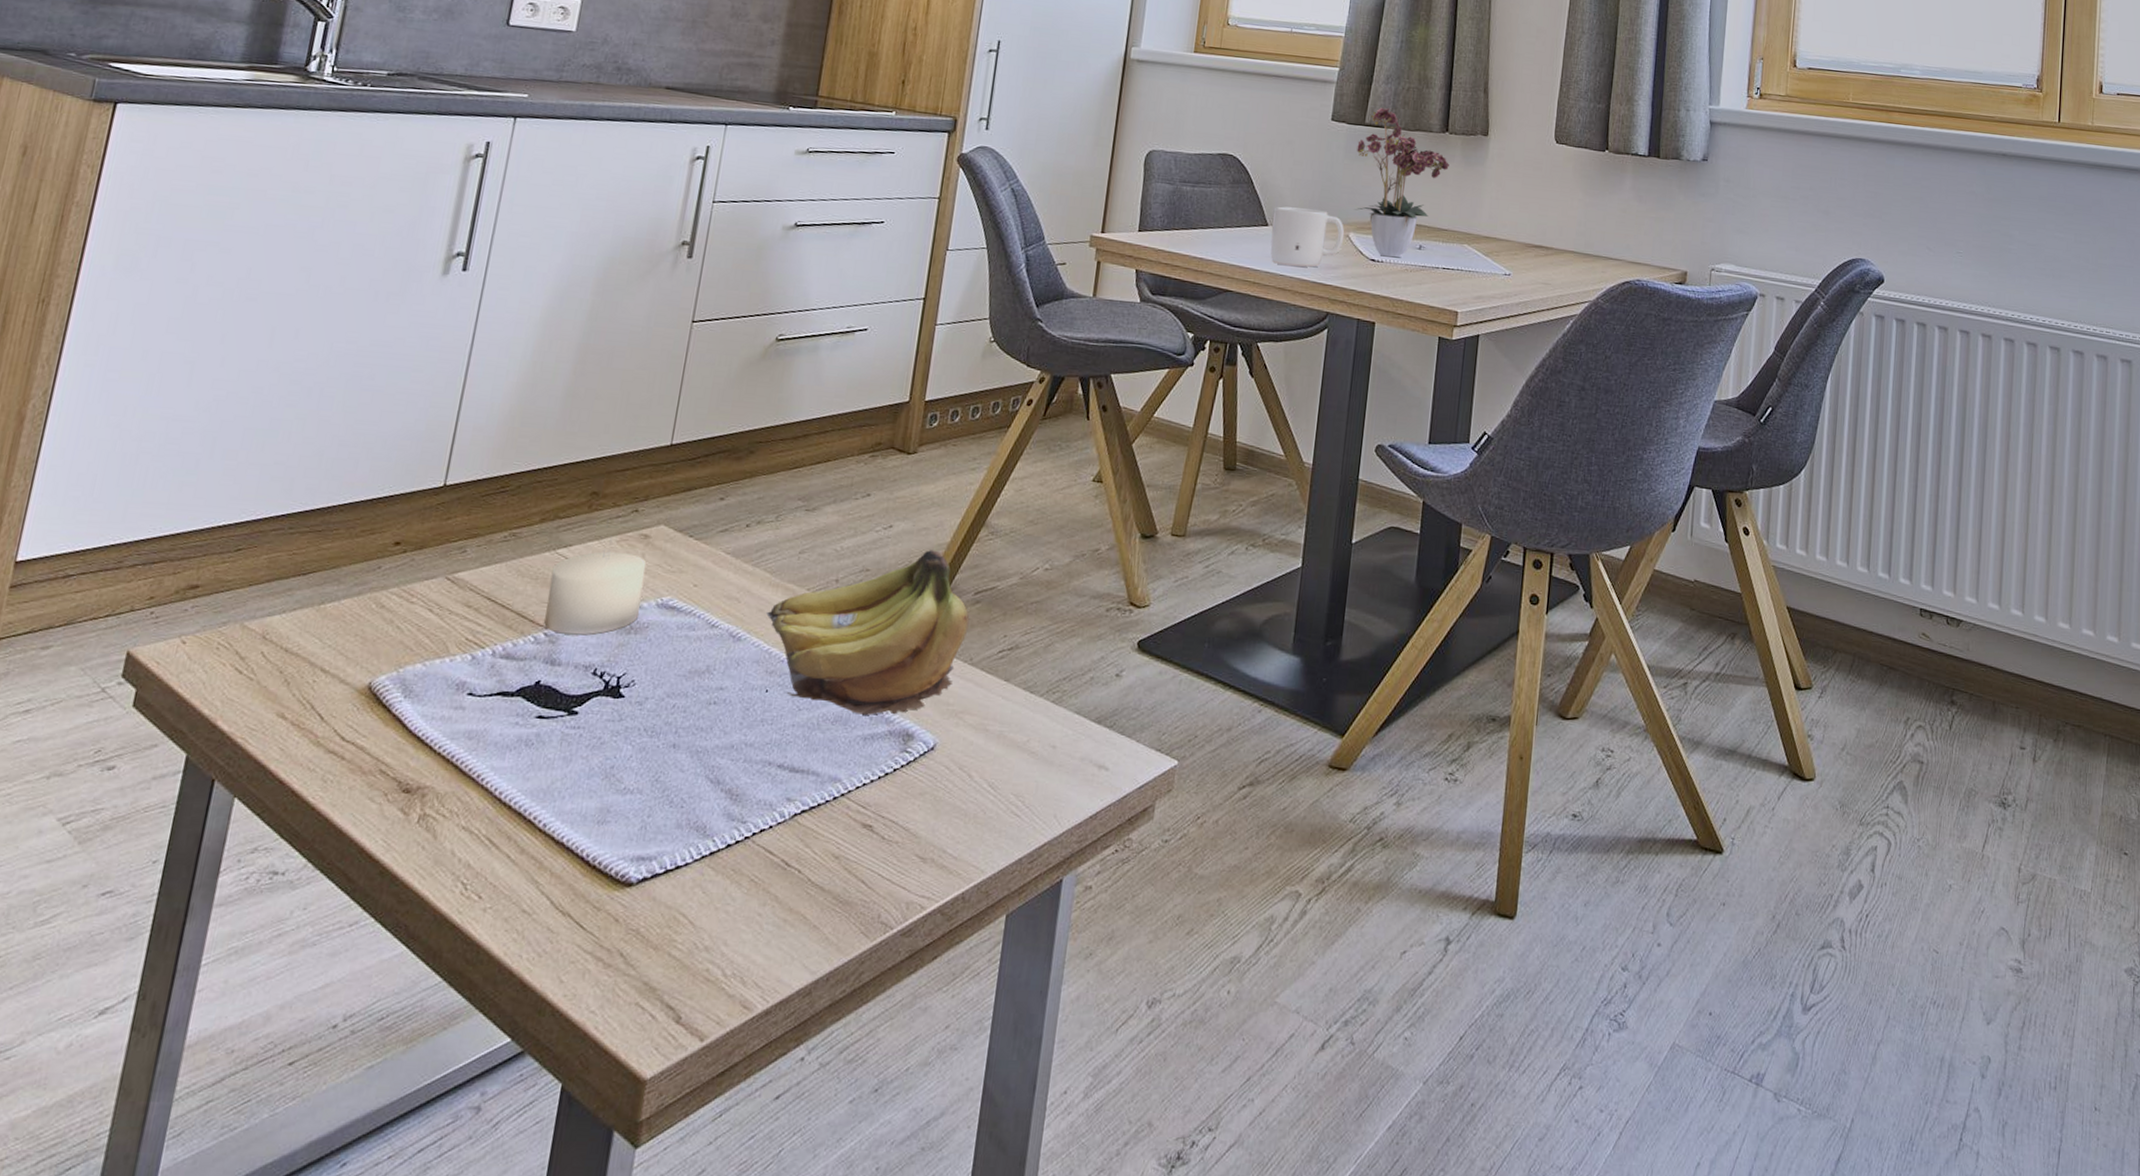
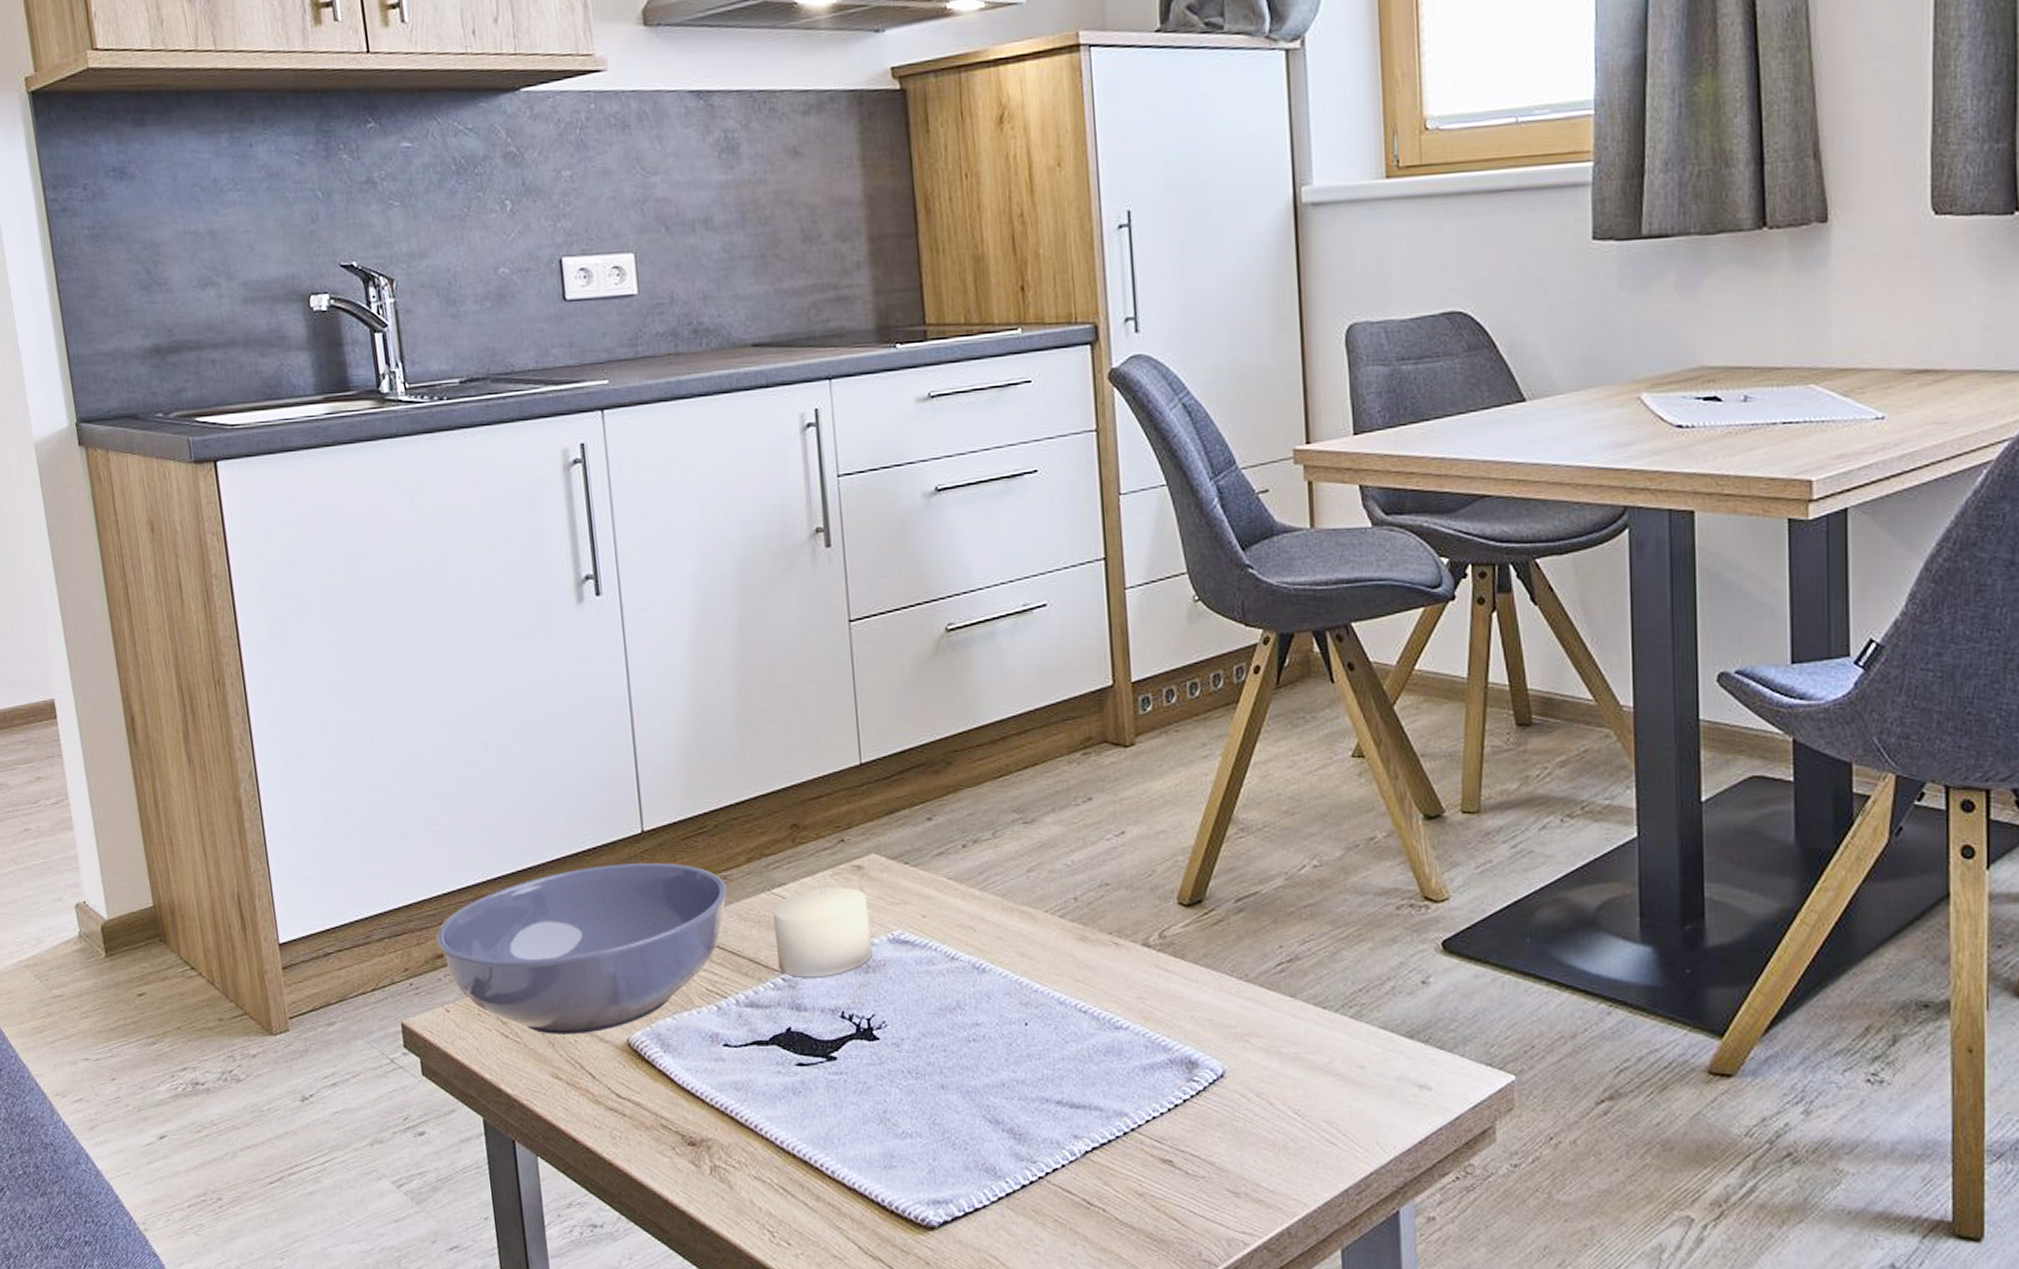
bowl: none [194,513,514,675] -> present [436,863,727,1035]
fruit: present [765,550,970,715] -> none [1005,855,1236,1043]
mug: present [1270,206,1345,268] -> none [1530,368,1635,452]
flower arrangement: present [1354,107,1449,258] -> none [1635,206,1774,419]

